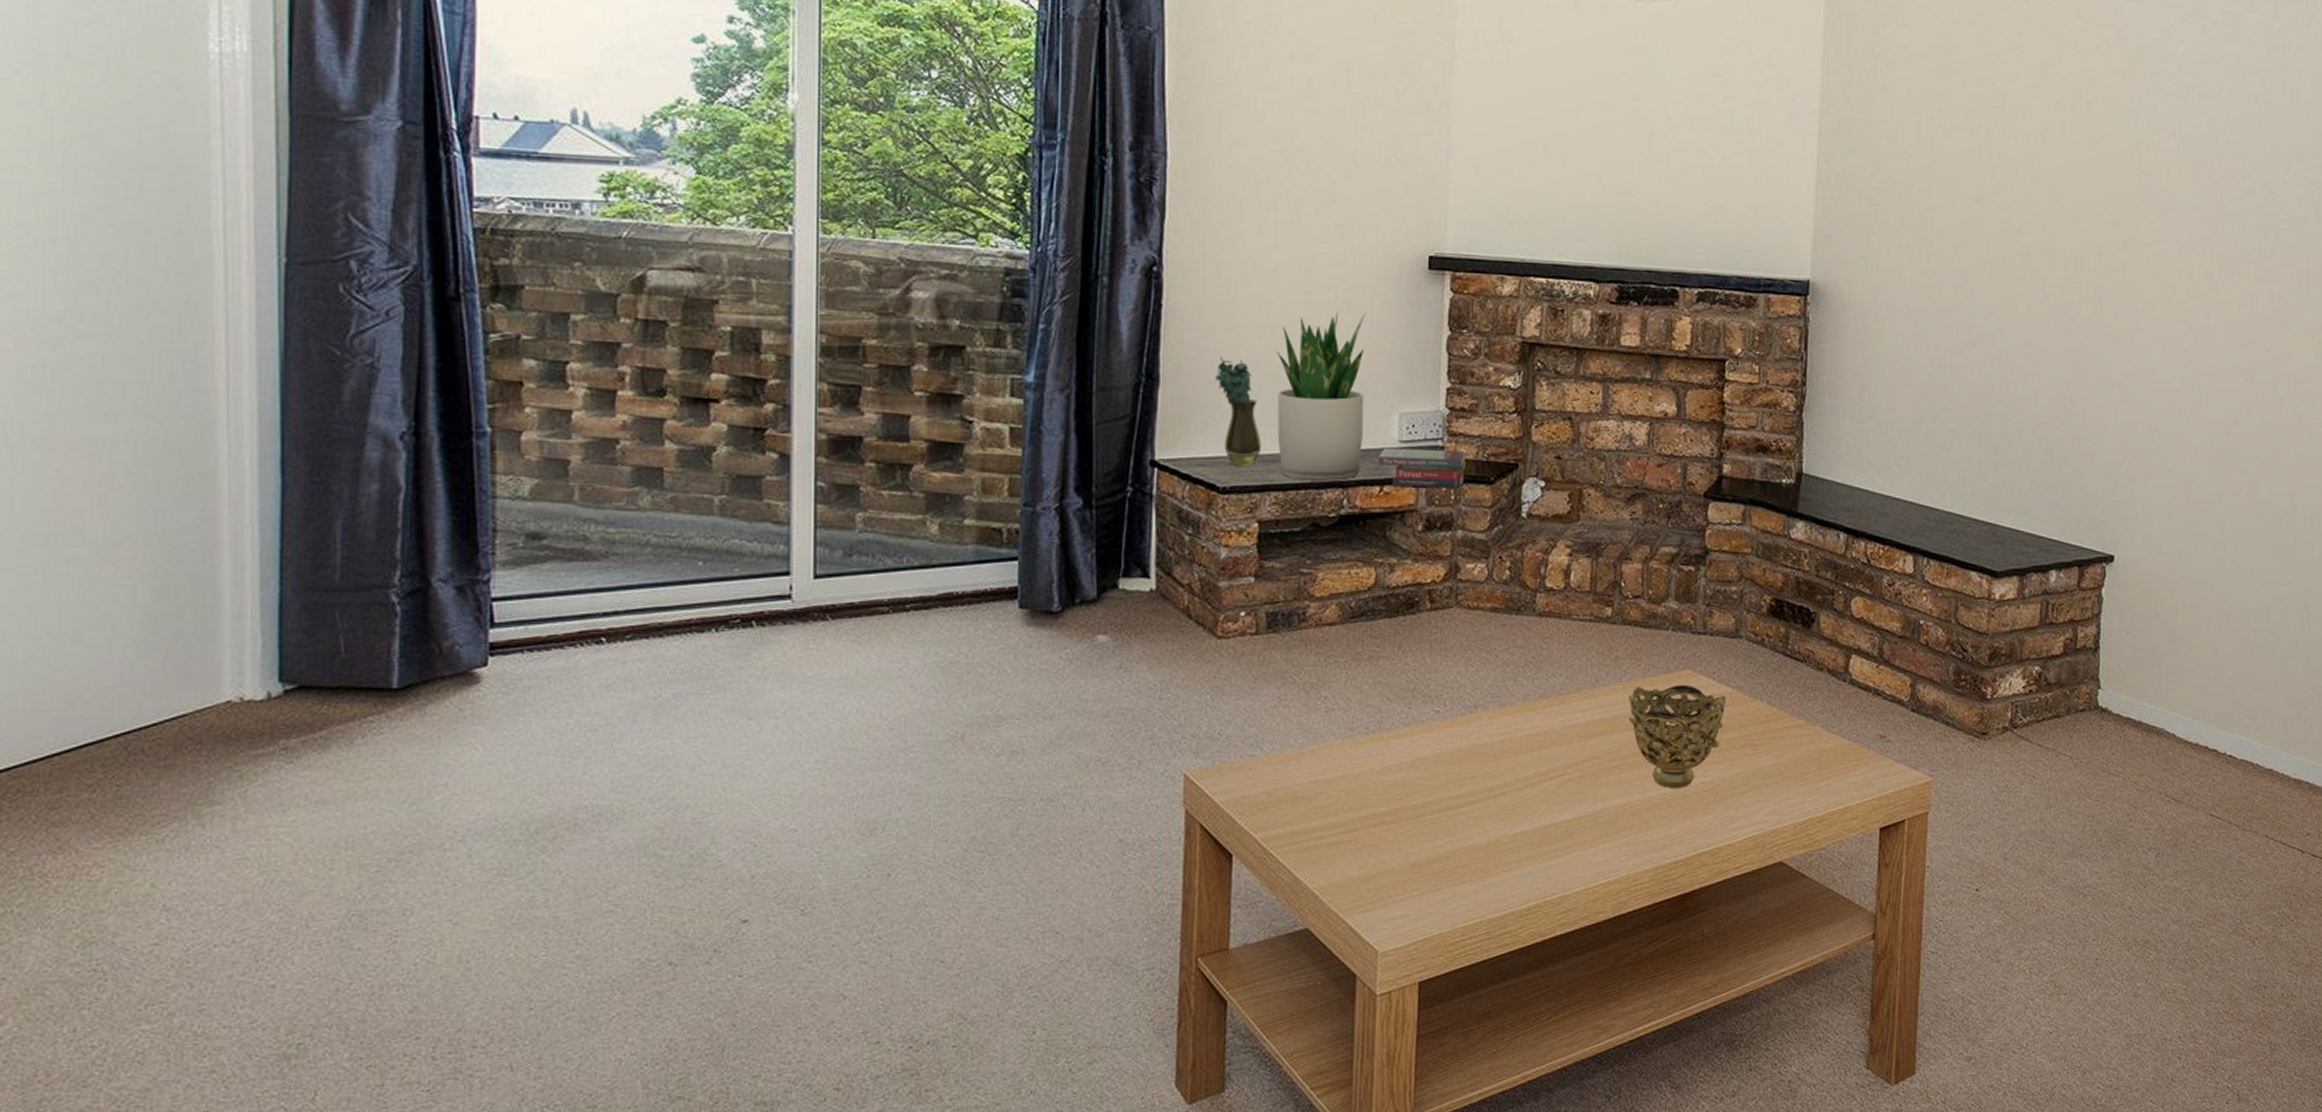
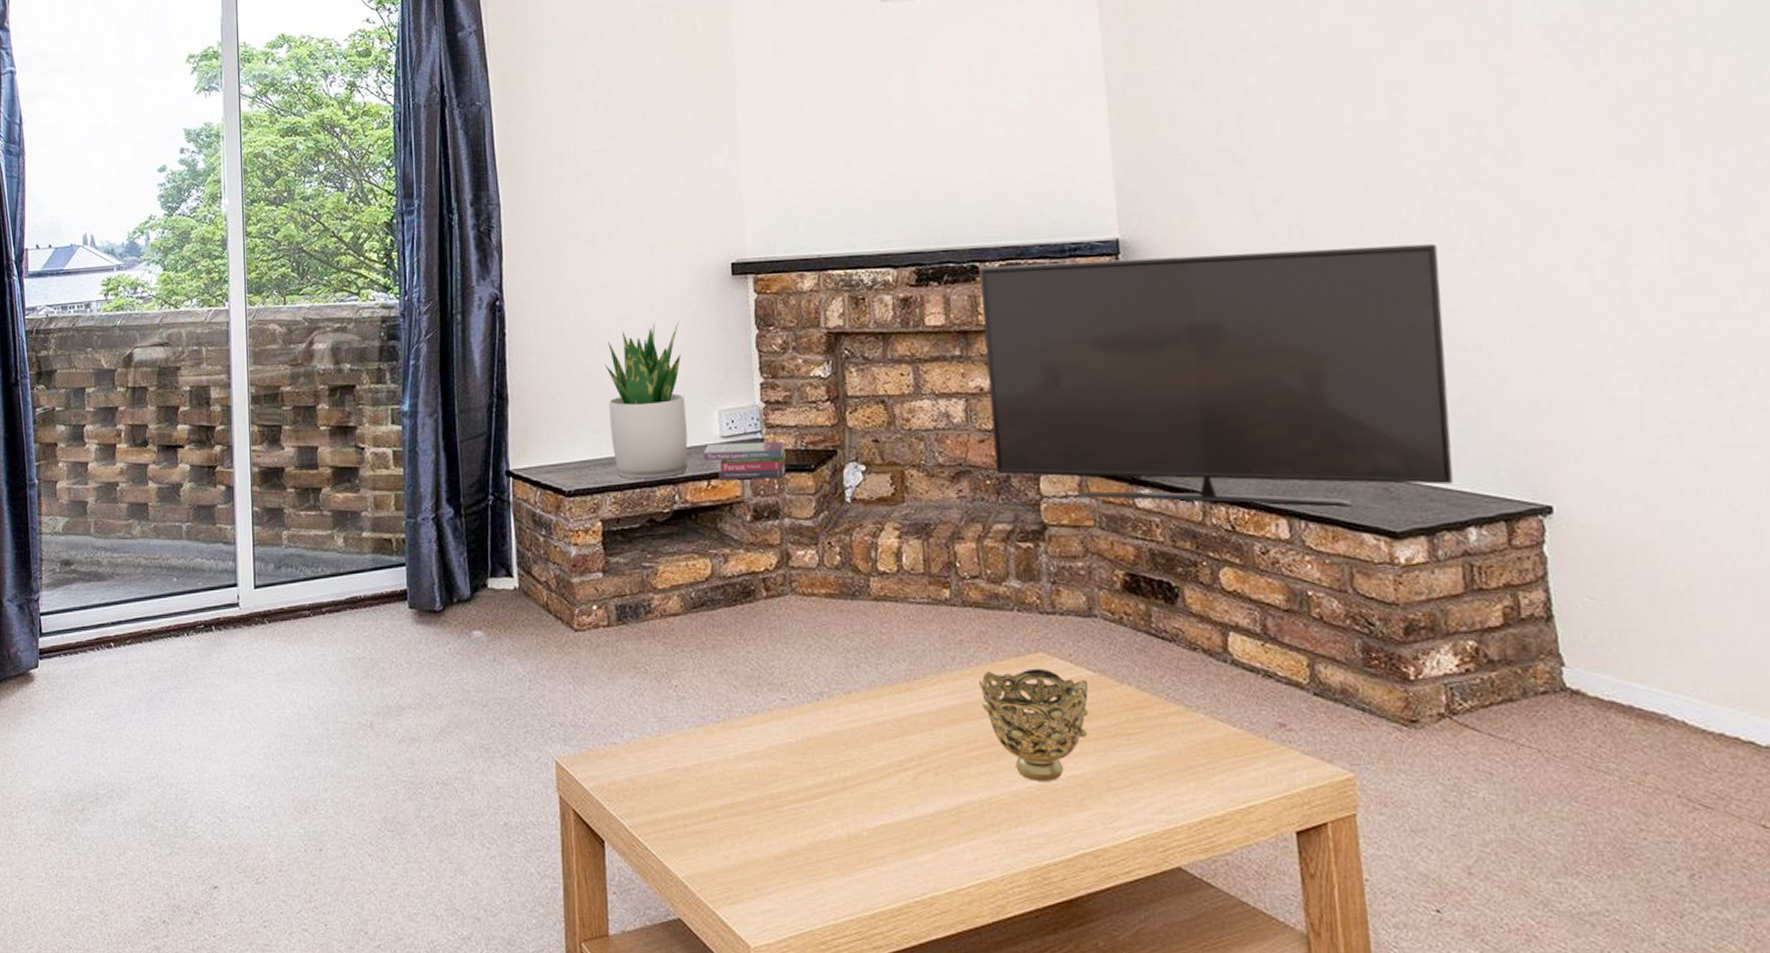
vase: present [1216,356,1262,466] -> none [554,373,599,470]
television: none [1670,292,2067,546] -> present [980,243,1453,506]

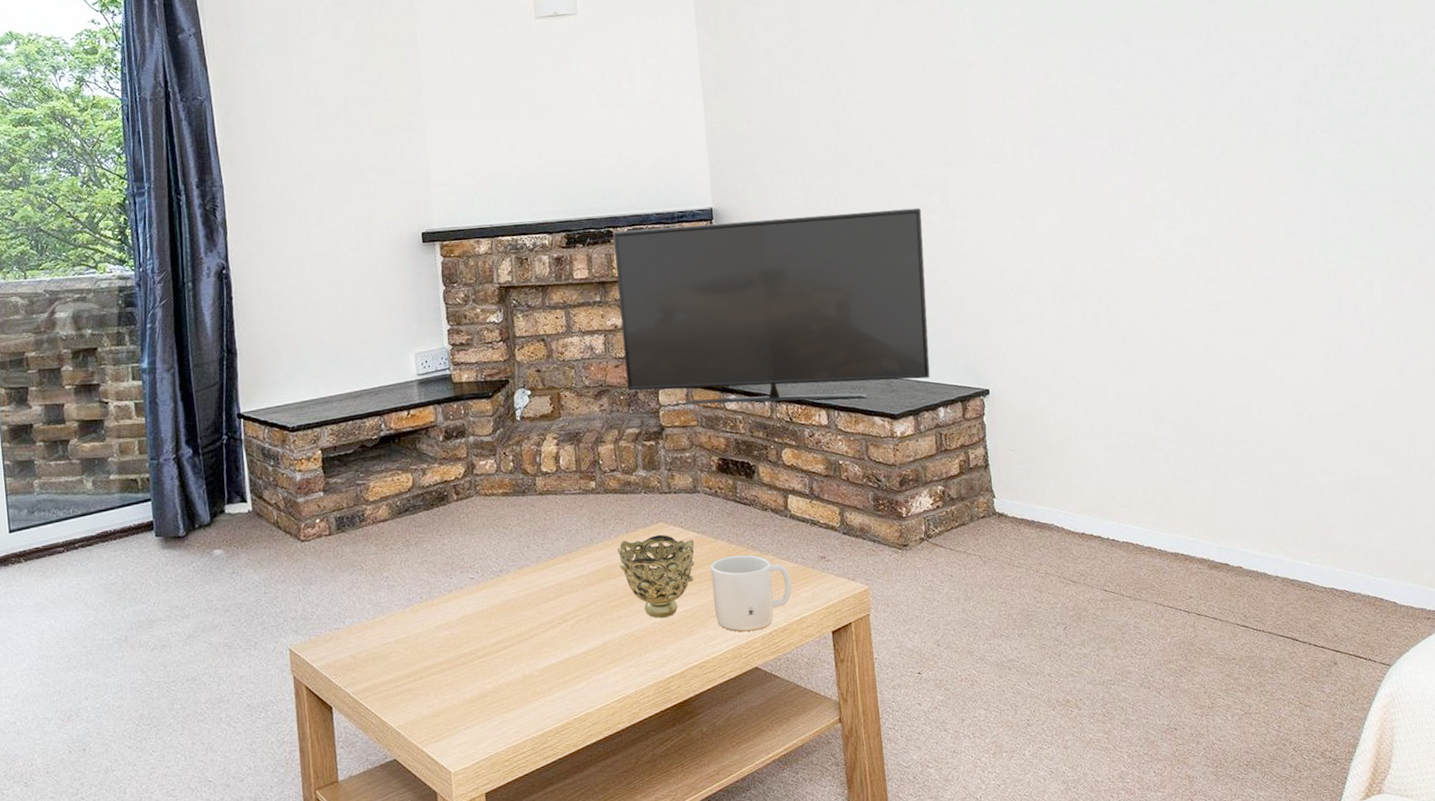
planter: present [604,320,688,480] -> none [319,281,391,414]
books: present [702,440,787,481] -> none [403,375,470,410]
mug: none [1110,708,1234,816] -> present [709,554,792,632]

